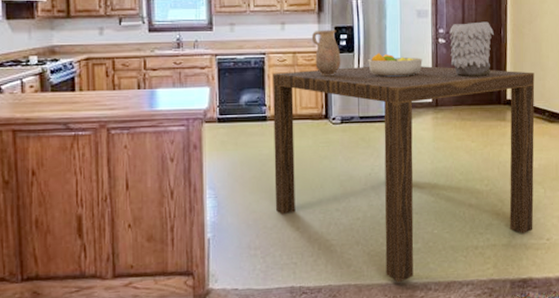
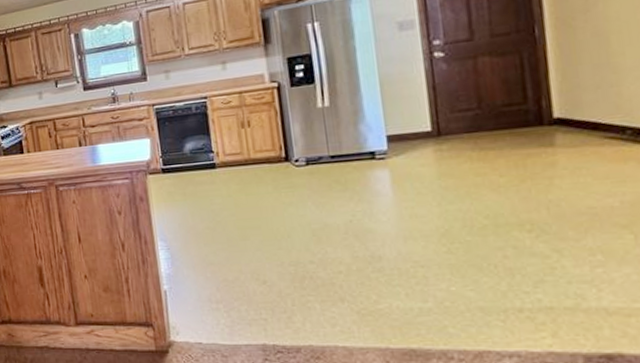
dining table: present [273,66,535,283] -> none [217,77,619,348]
pitcher: present [311,29,341,77] -> none [259,61,300,115]
fruit bowl: present [368,53,423,78] -> none [334,79,412,108]
vase: present [449,21,494,77] -> none [449,20,523,96]

